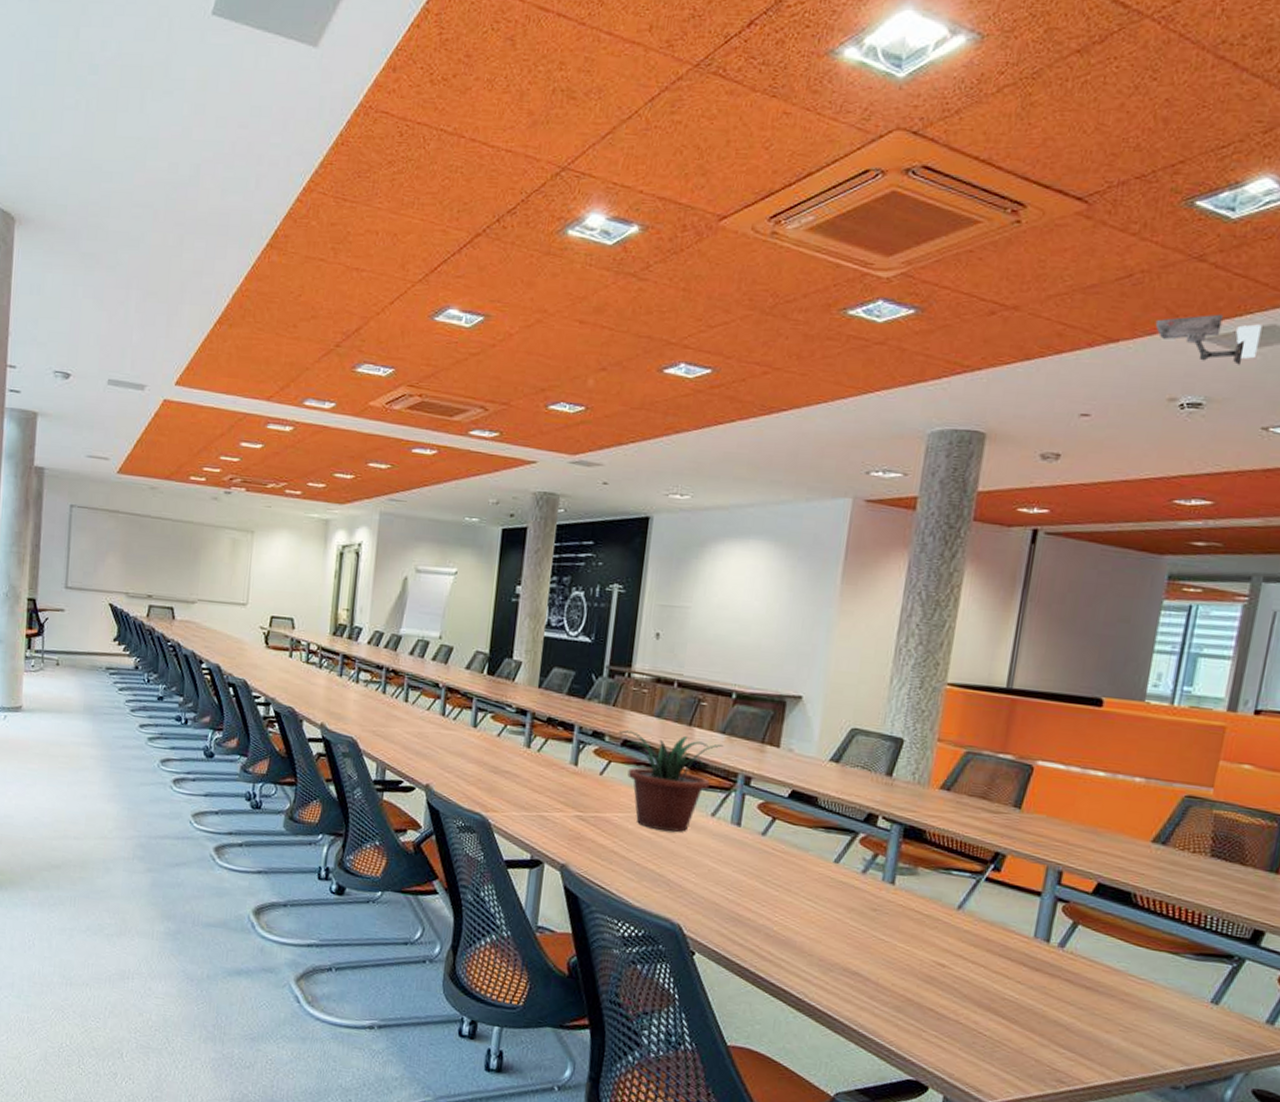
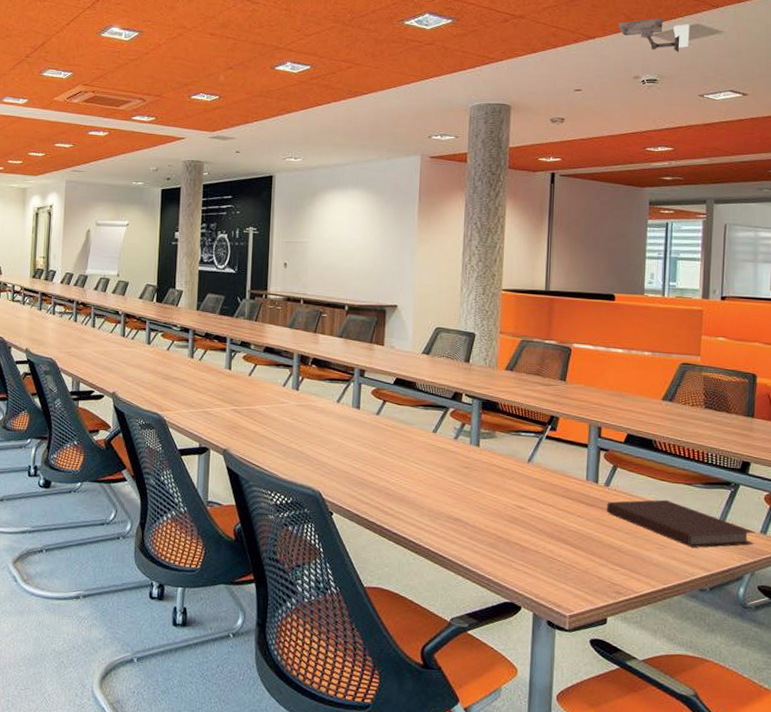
potted plant: present [618,730,724,832] -> none [260,339,342,417]
notebook: none [1057,966,1259,1038] -> present [607,499,755,548]

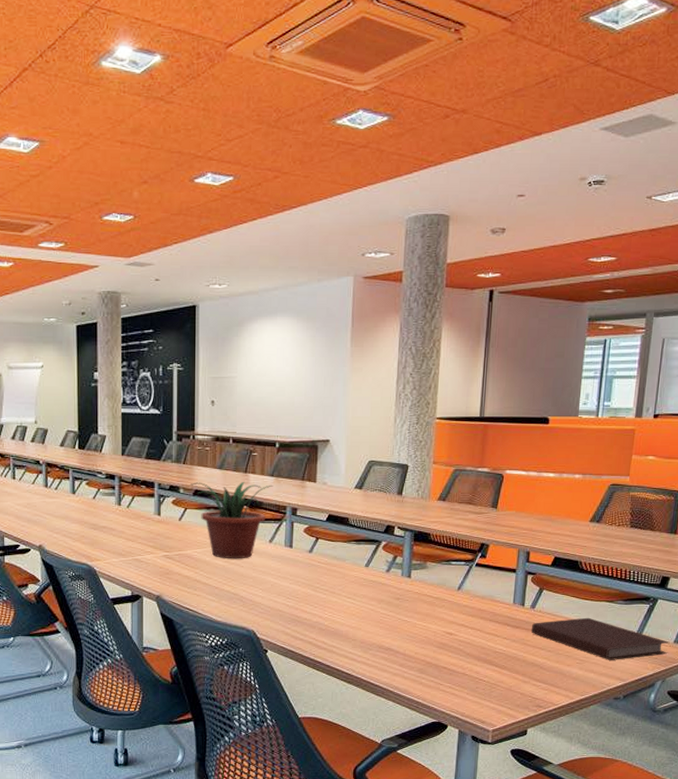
potted plant: none [260,339,342,417] -> present [189,481,273,559]
security camera: present [618,17,690,52] -> none [567,108,643,148]

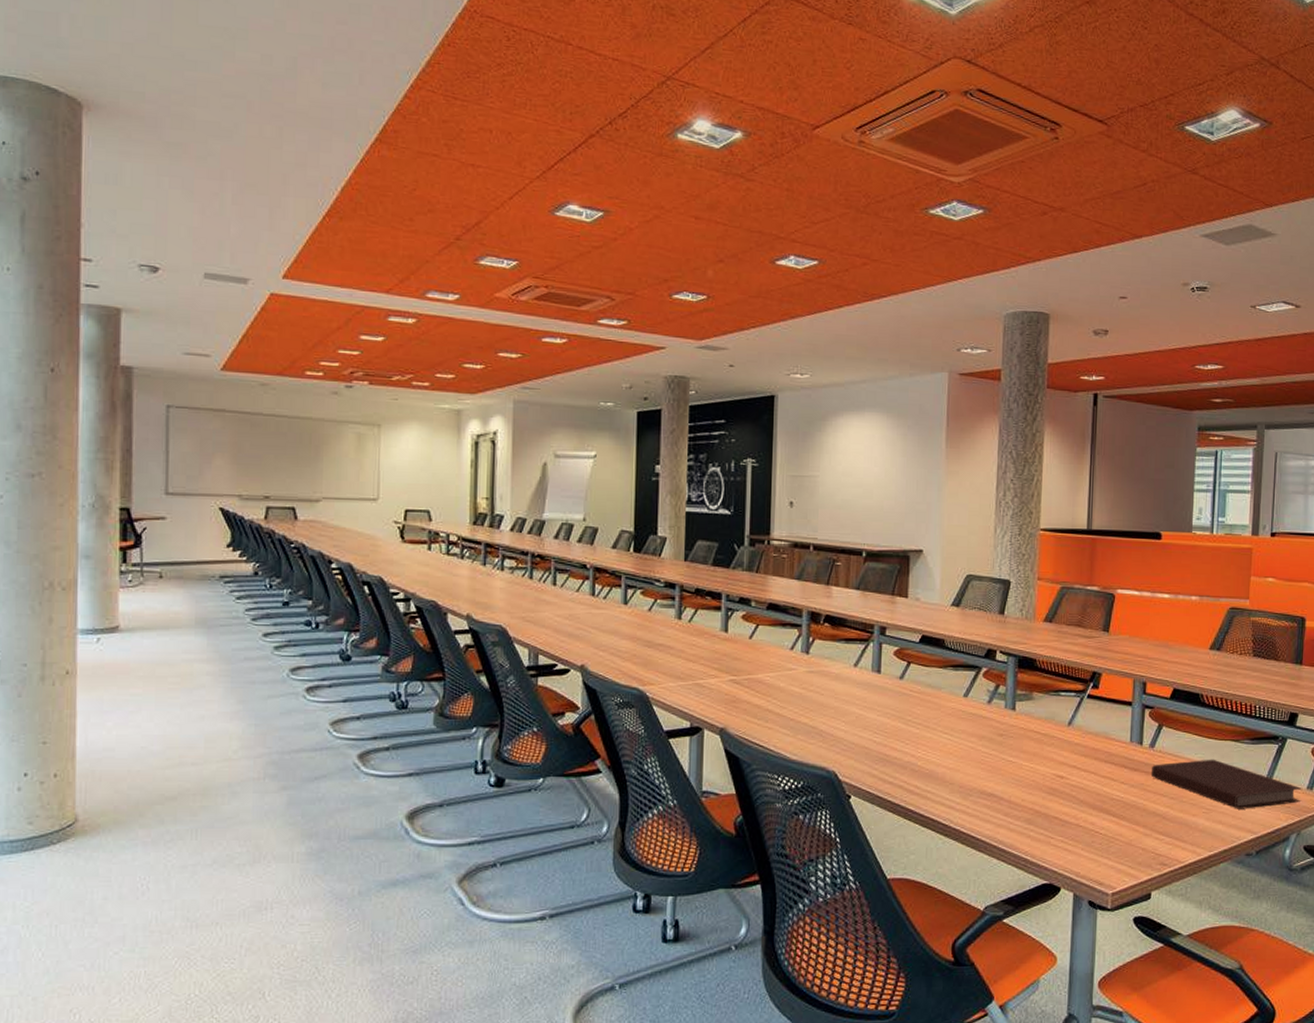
potted plant: present [189,481,273,559] -> none [762,594,859,686]

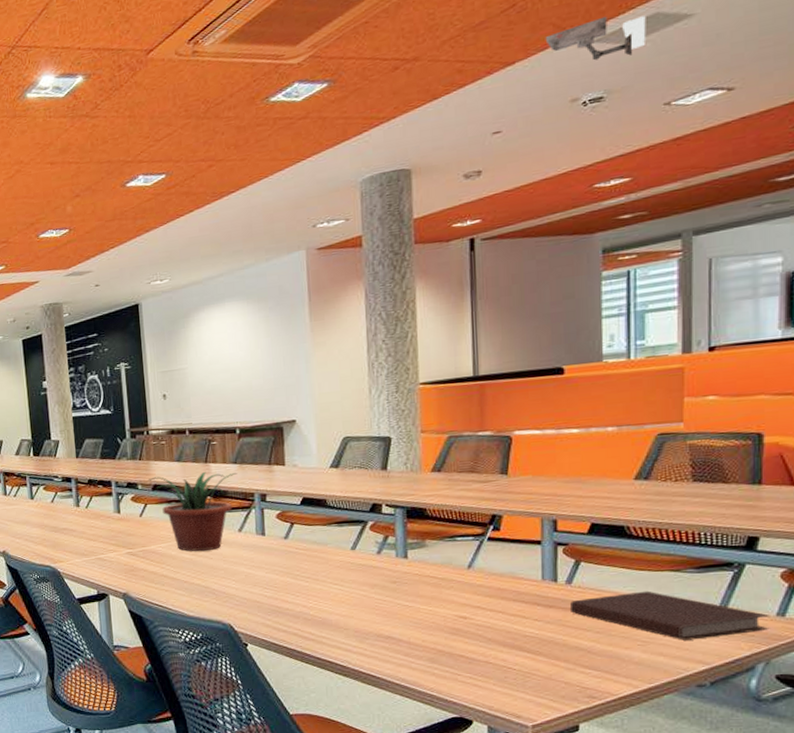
potted plant: none [762,594,859,686] -> present [147,471,238,552]
security camera: none [1167,216,1242,256] -> present [545,15,646,61]

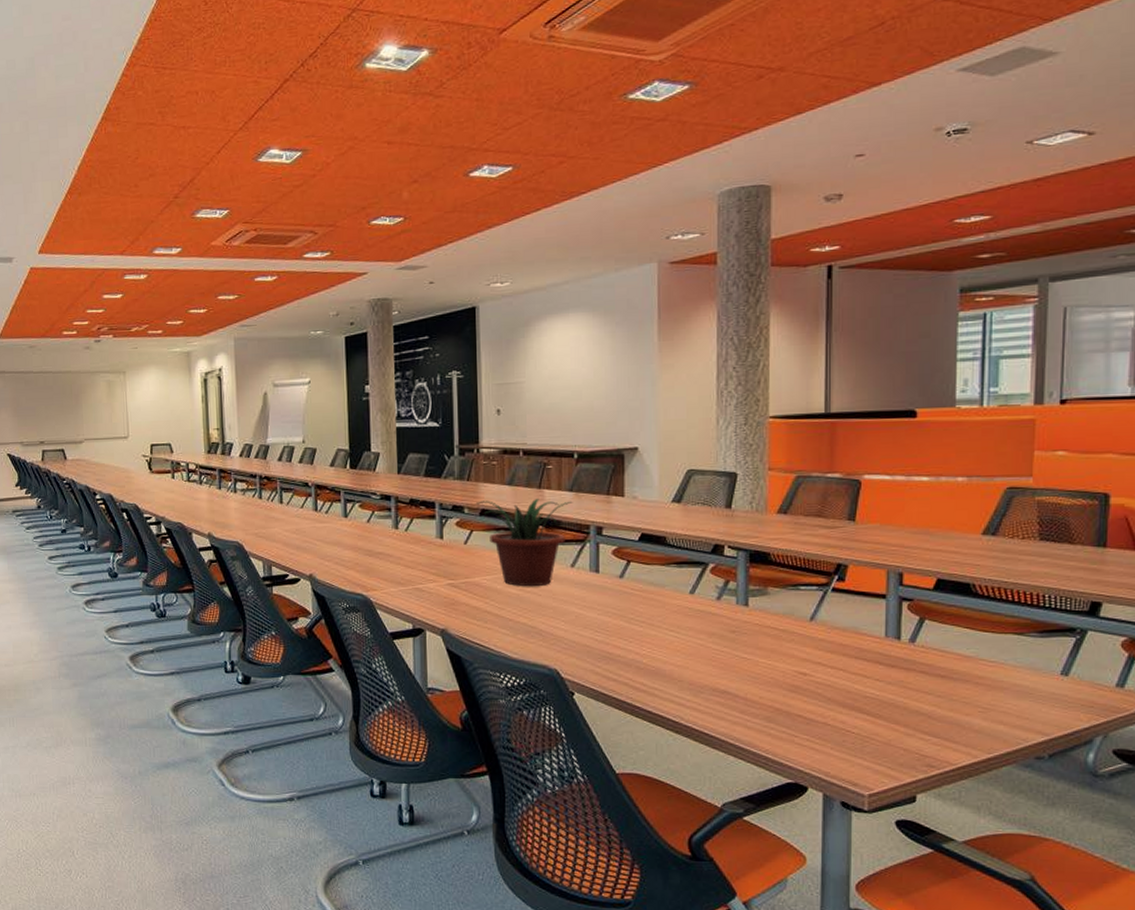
security camera: present [545,15,646,61] -> none [912,45,1012,90]
notebook: present [570,591,770,640] -> none [913,654,1109,709]

